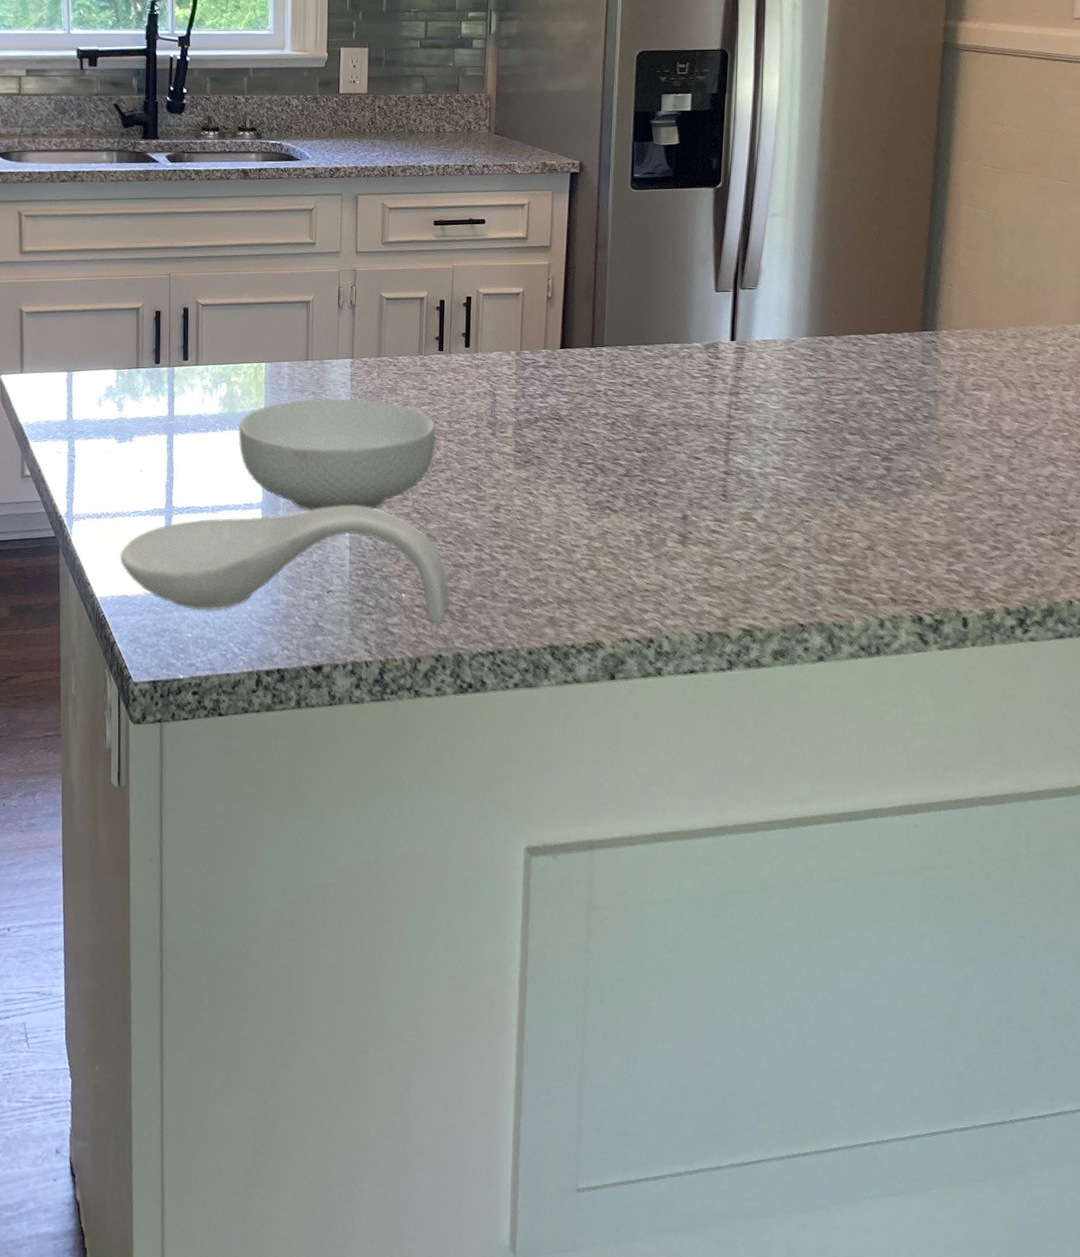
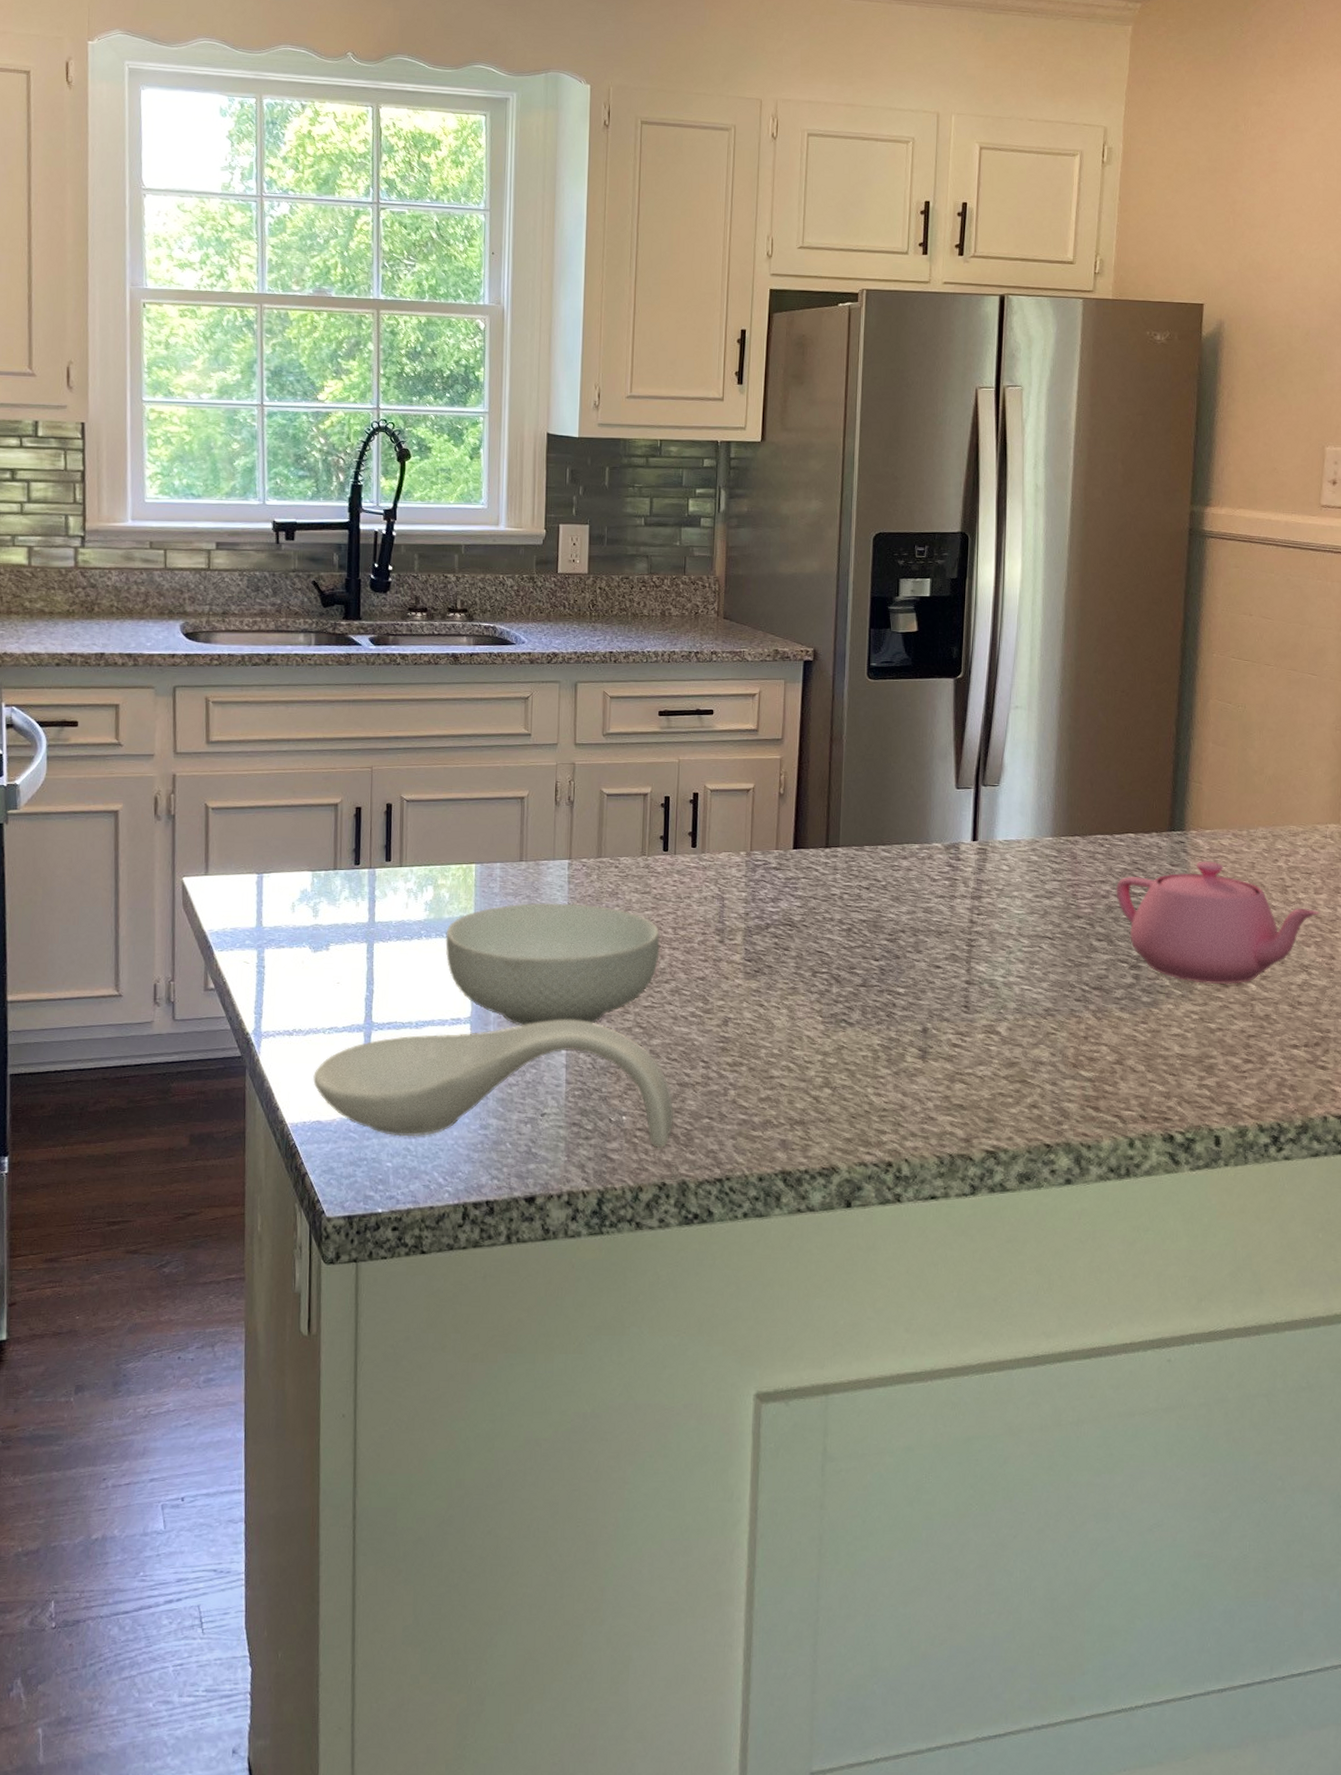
teapot: none [868,359,1068,477] -> present [1115,861,1320,985]

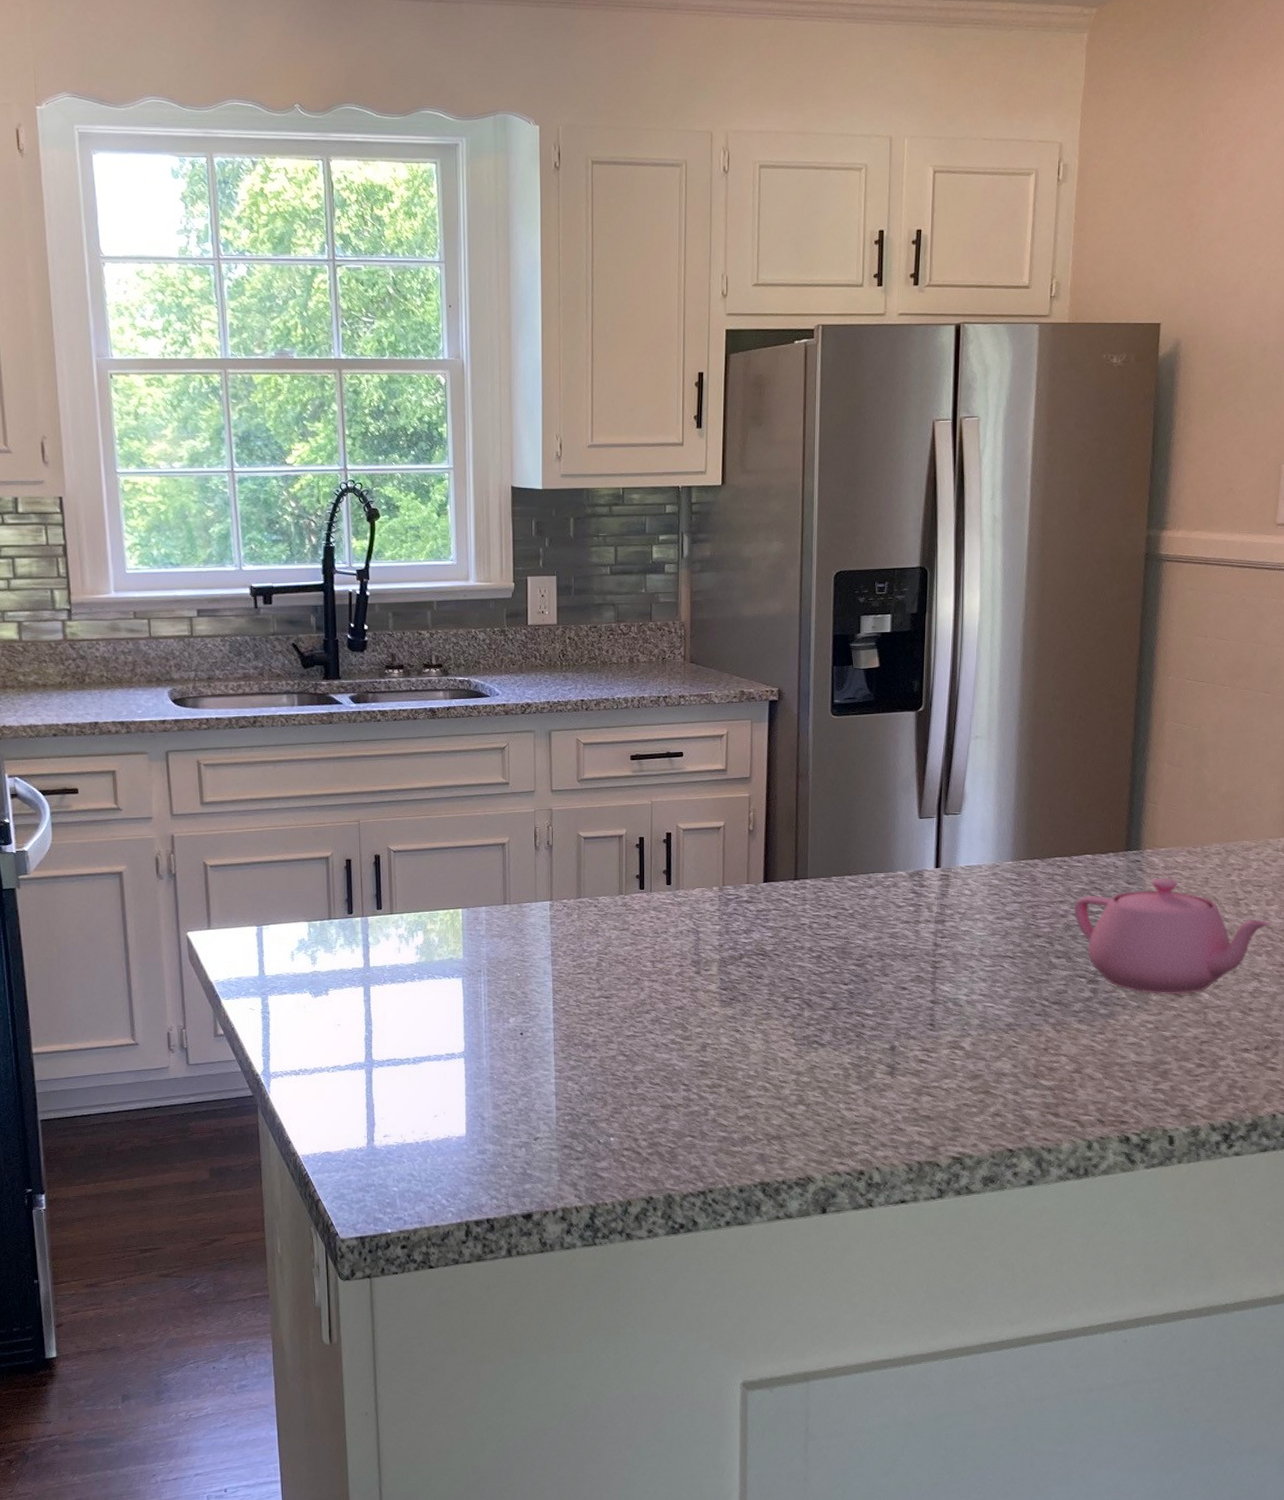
spoon rest: present [313,1019,674,1148] -> none [321,1050,659,1165]
cereal bowl: present [445,902,660,1026] -> none [437,942,639,1058]

